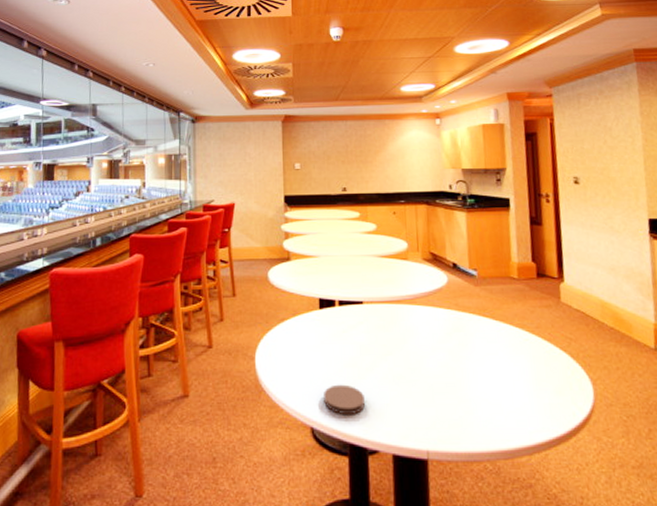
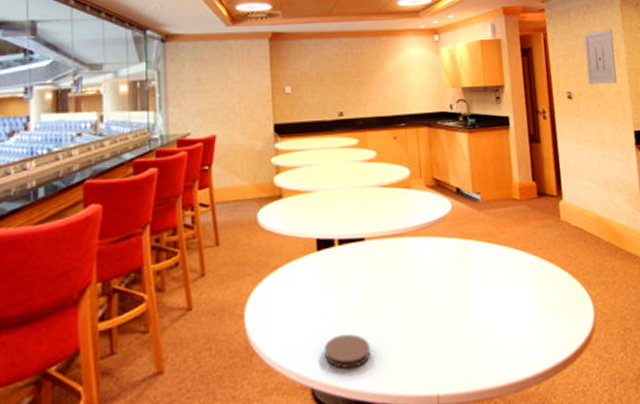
wall art: none [594,113,631,170] -> present [583,28,617,85]

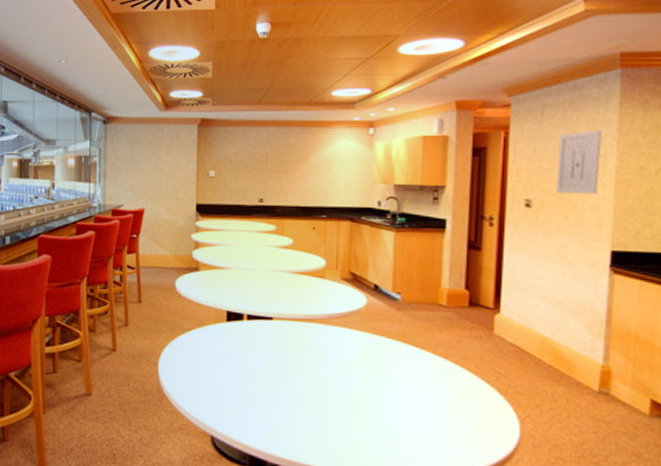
coaster: present [324,333,371,369] -> none [226,397,269,429]

